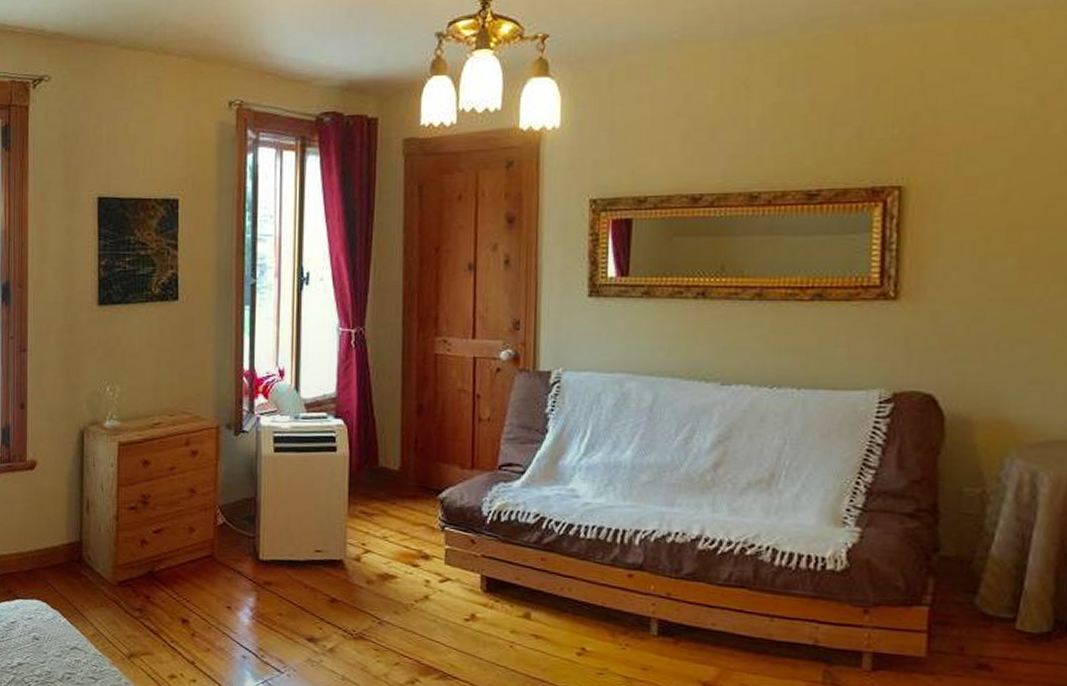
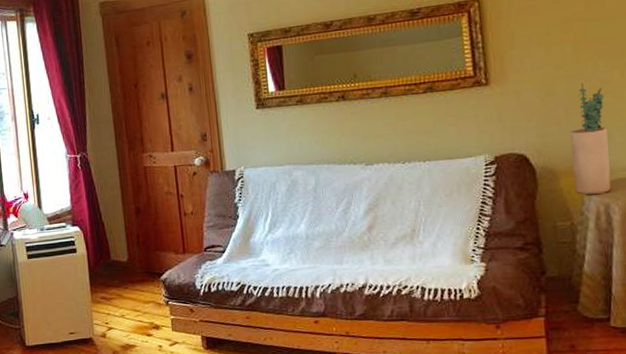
vase: none [993,311,1051,459] -> present [569,83,611,196]

